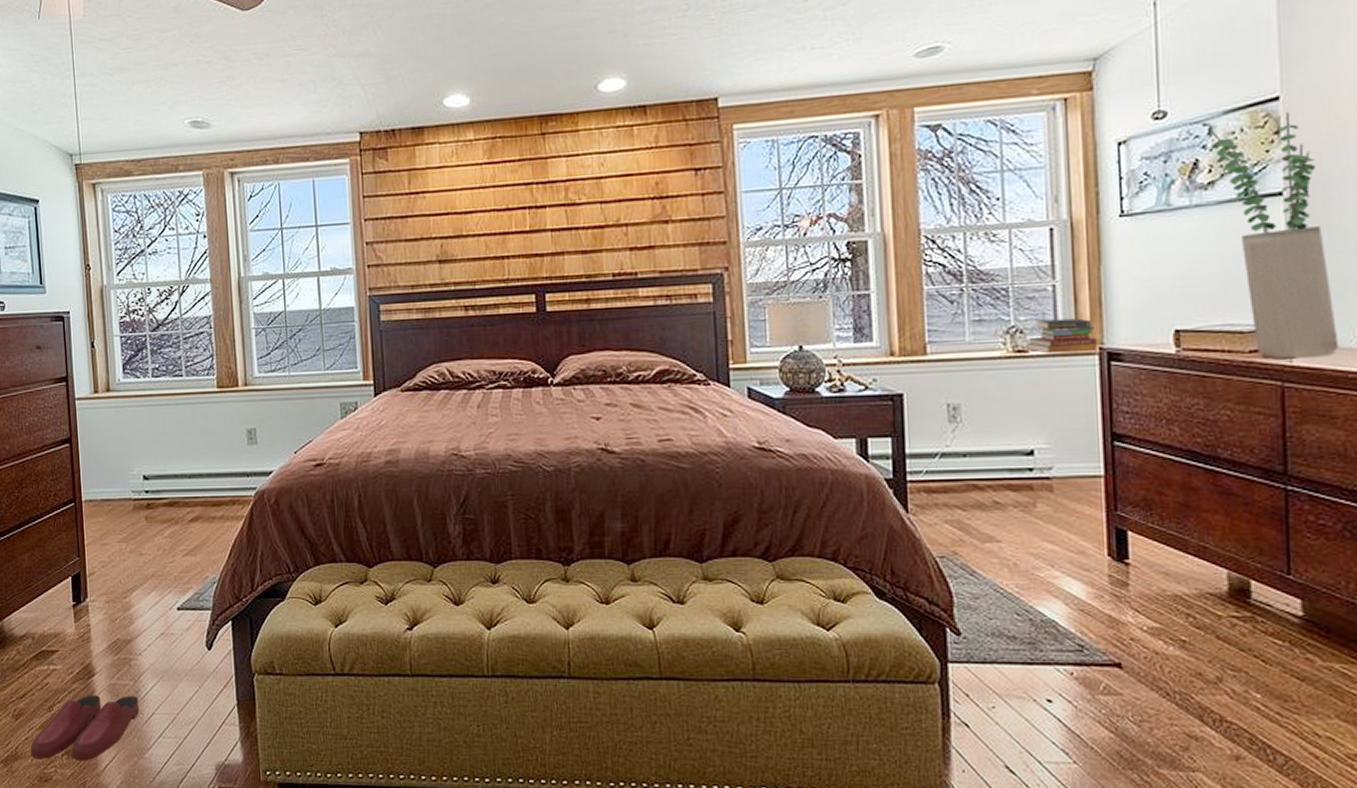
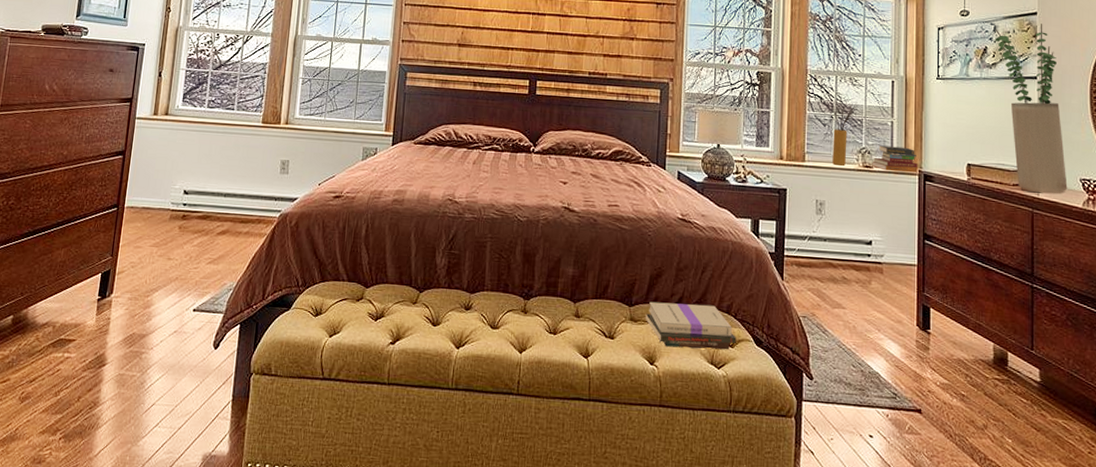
slippers: present [30,695,140,761] -> none [29,383,143,445]
books: none [722,552,849,608] -> present [645,301,736,350]
vase: none [960,261,1001,356] -> present [831,97,859,167]

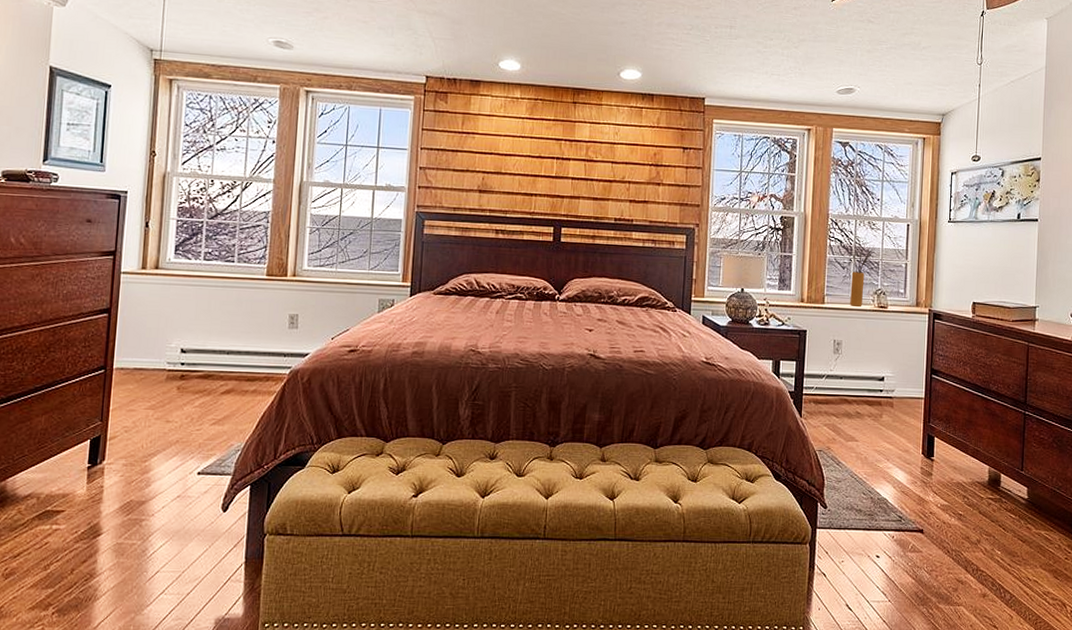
books: present [645,301,736,350] -> none [669,443,757,486]
books: present [872,145,918,173] -> none [886,286,928,312]
vase: present [995,24,1068,194] -> none [1002,168,1060,329]

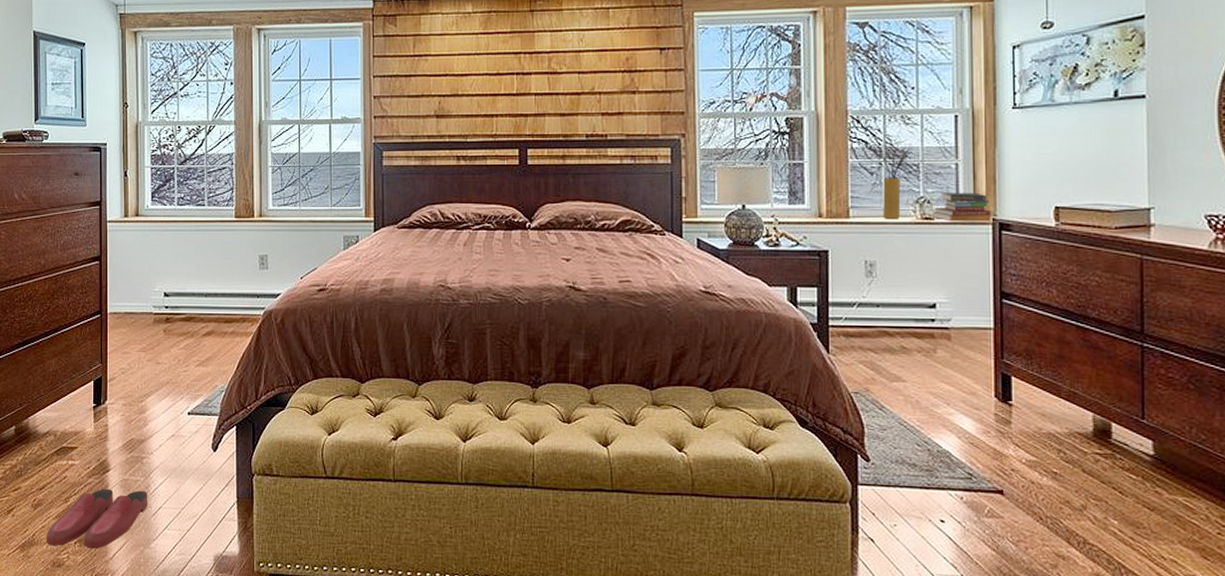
slippers: none [16,554,145,619] -> present [46,488,148,549]
books: none [886,286,928,312] -> present [933,192,991,222]

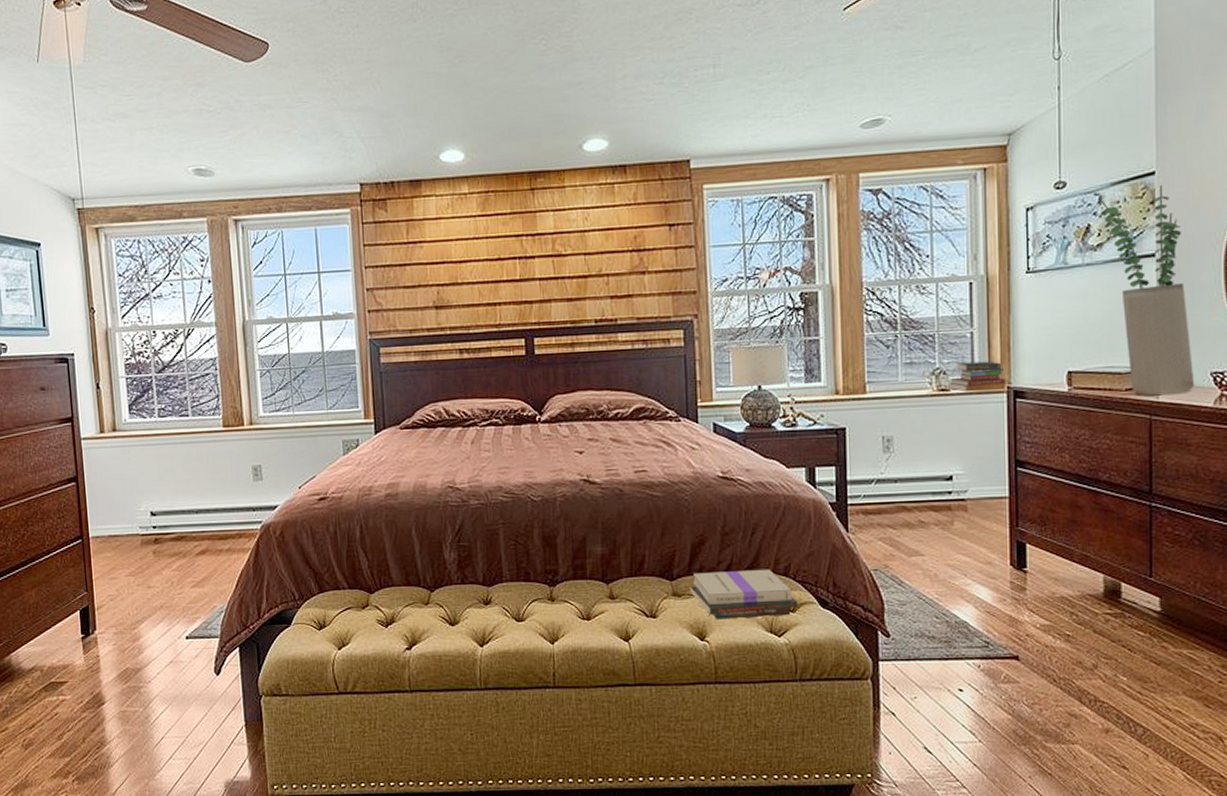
slippers: present [46,488,148,549] -> none [40,721,150,786]
books: none [669,383,777,433] -> present [689,569,798,619]
vase: present [879,140,914,220] -> none [895,311,929,394]
vase: none [1088,29,1188,236] -> present [1100,185,1195,396]

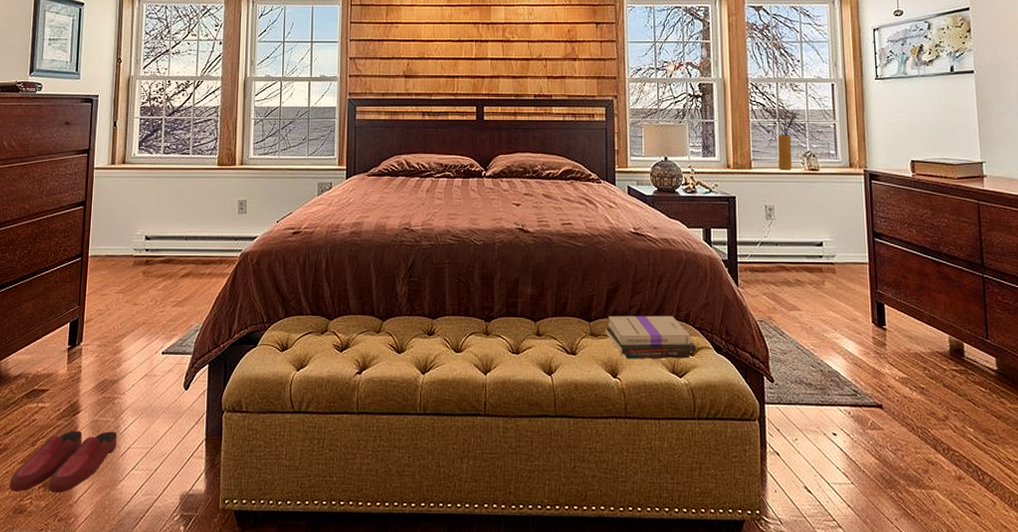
slippers: none [40,721,150,786] -> present [9,430,118,493]
vase: none [895,311,929,394] -> present [774,103,801,171]
books: present [949,361,1006,392] -> none [817,148,863,173]
vase: present [1100,185,1195,396] -> none [930,18,1011,185]

